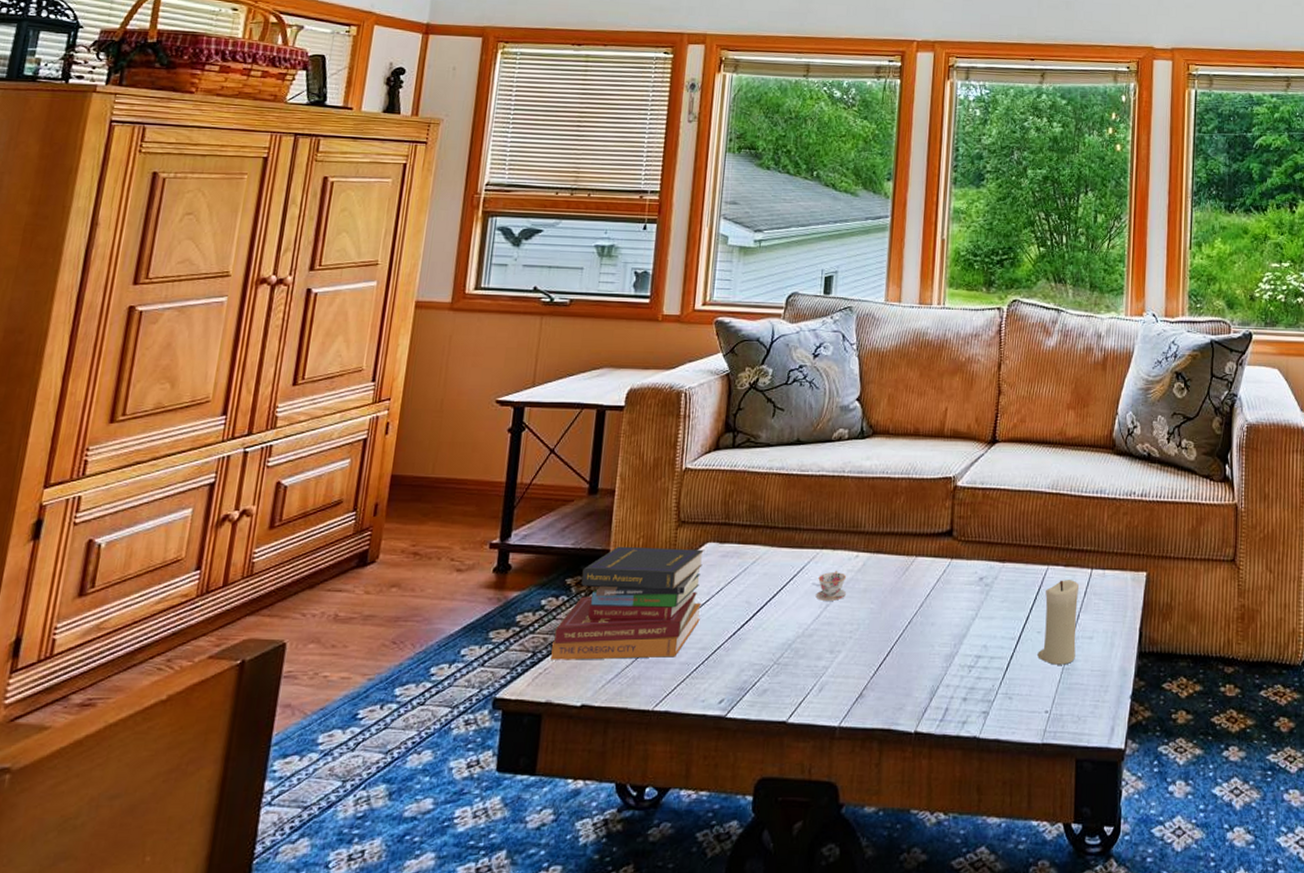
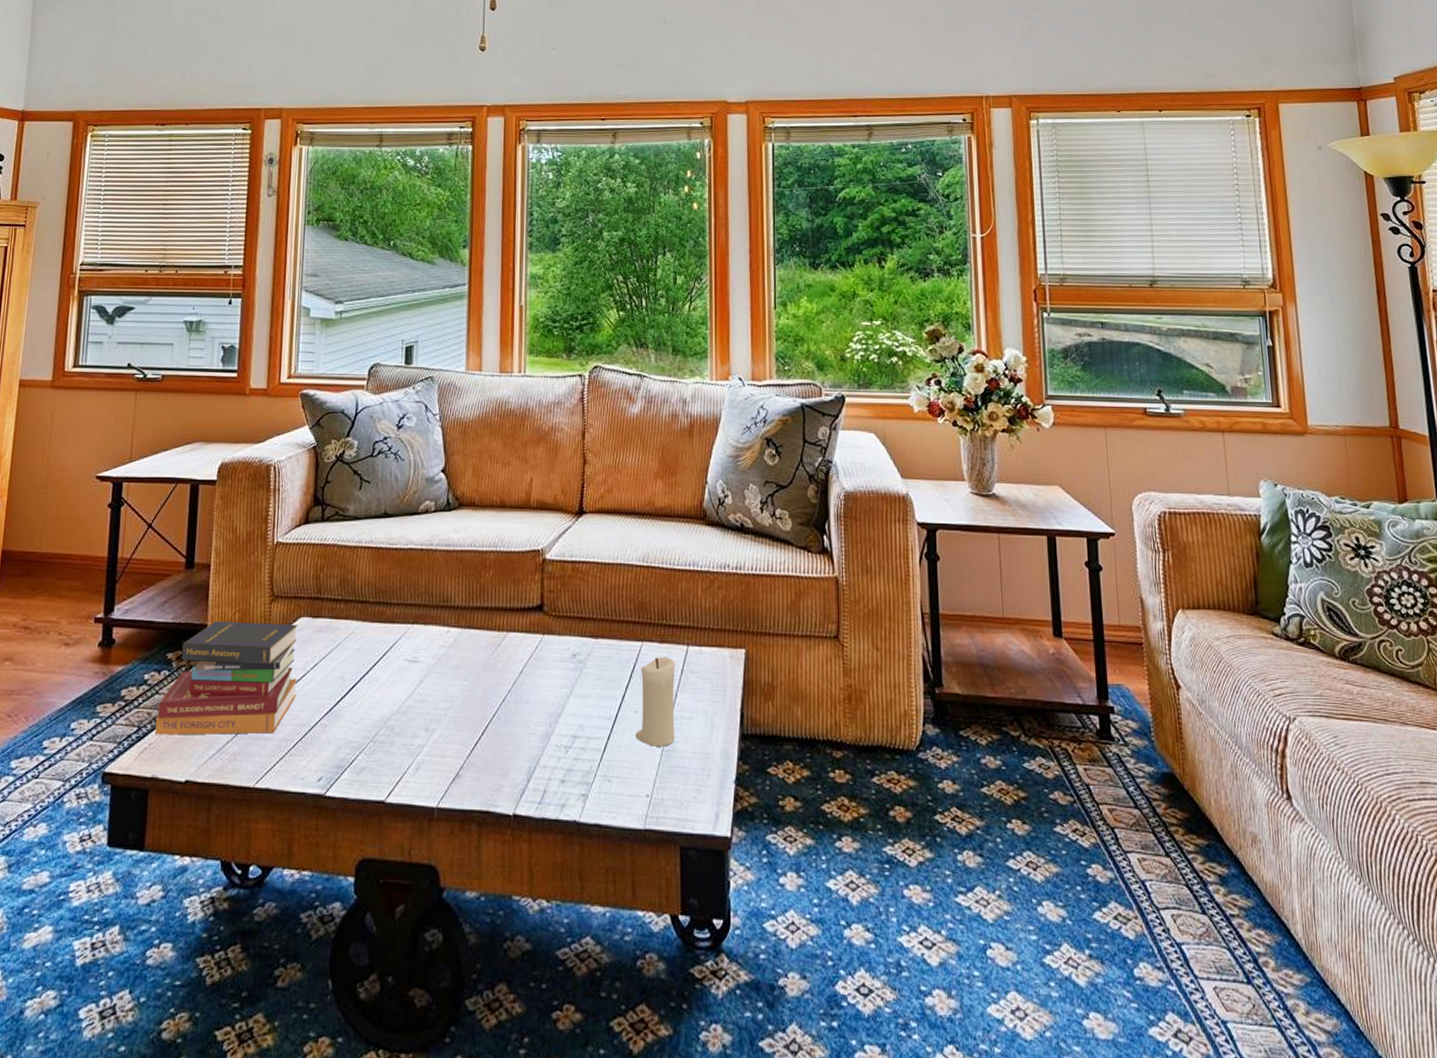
teacup: present [815,570,847,601] -> none [409,645,440,677]

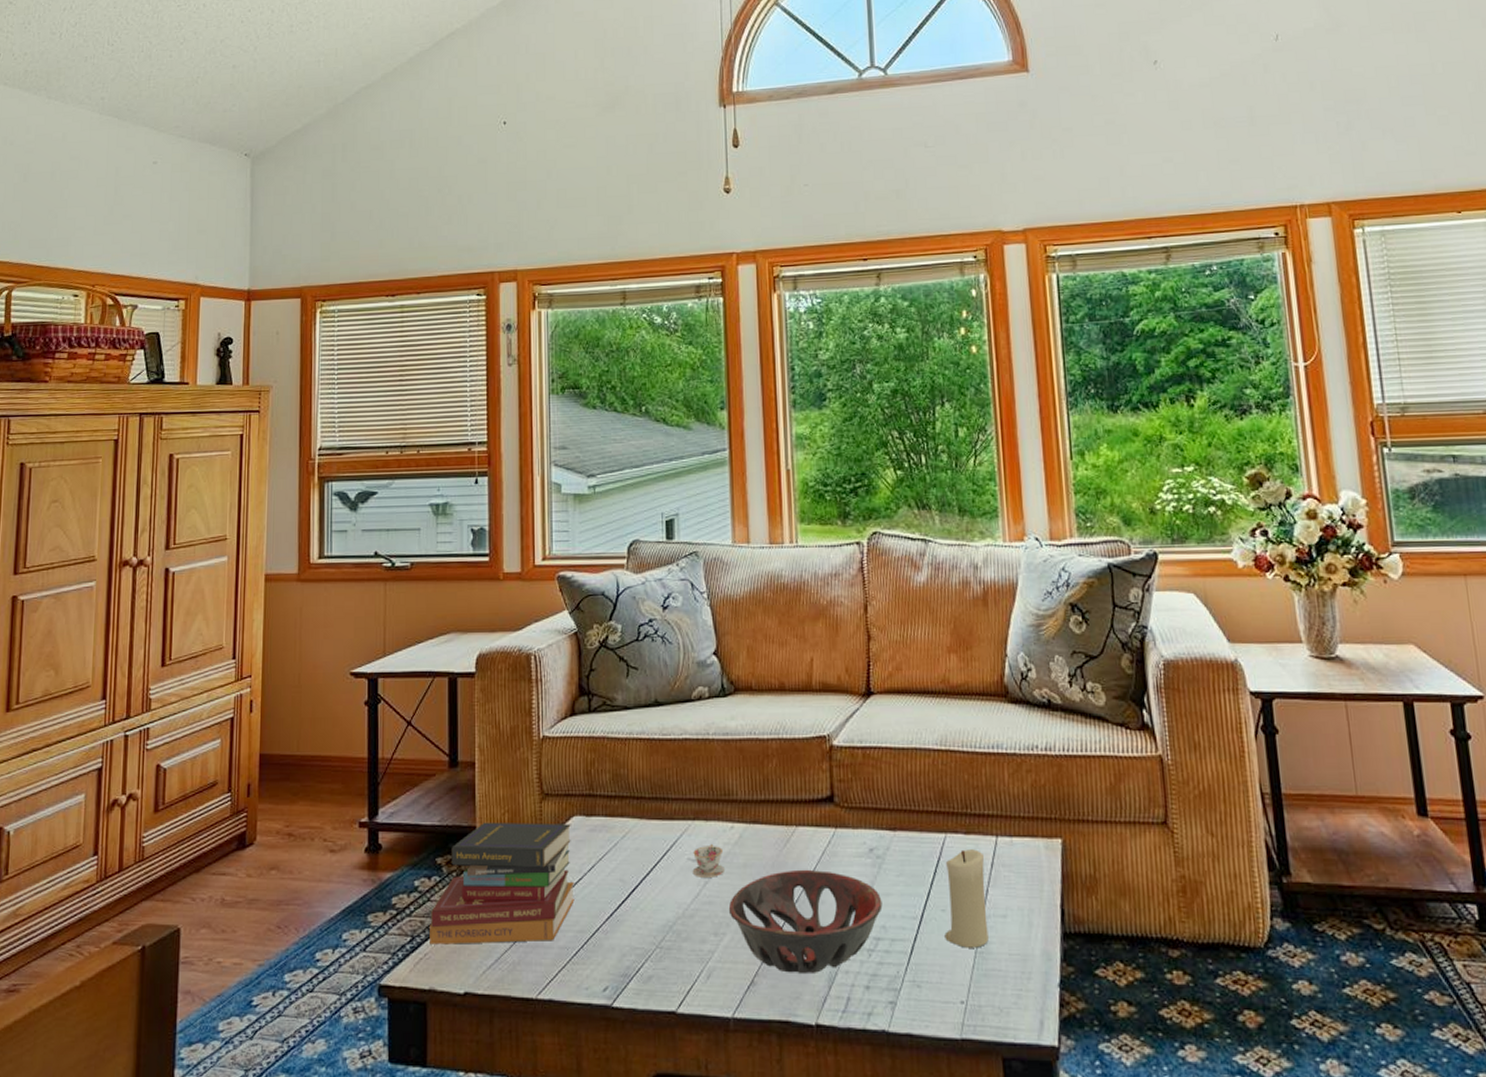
teacup: none [409,645,440,677] -> present [692,843,726,877]
decorative bowl: none [440,671,581,767] -> present [728,869,883,973]

